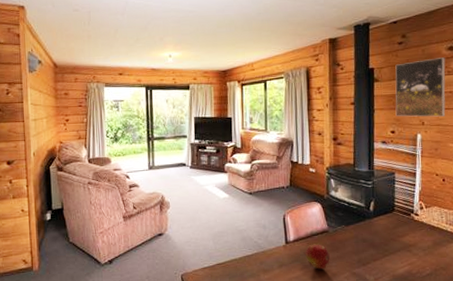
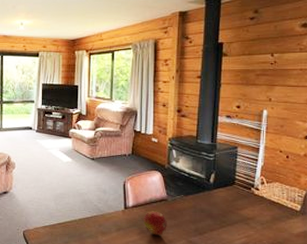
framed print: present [395,57,446,117] -> none [242,34,298,94]

